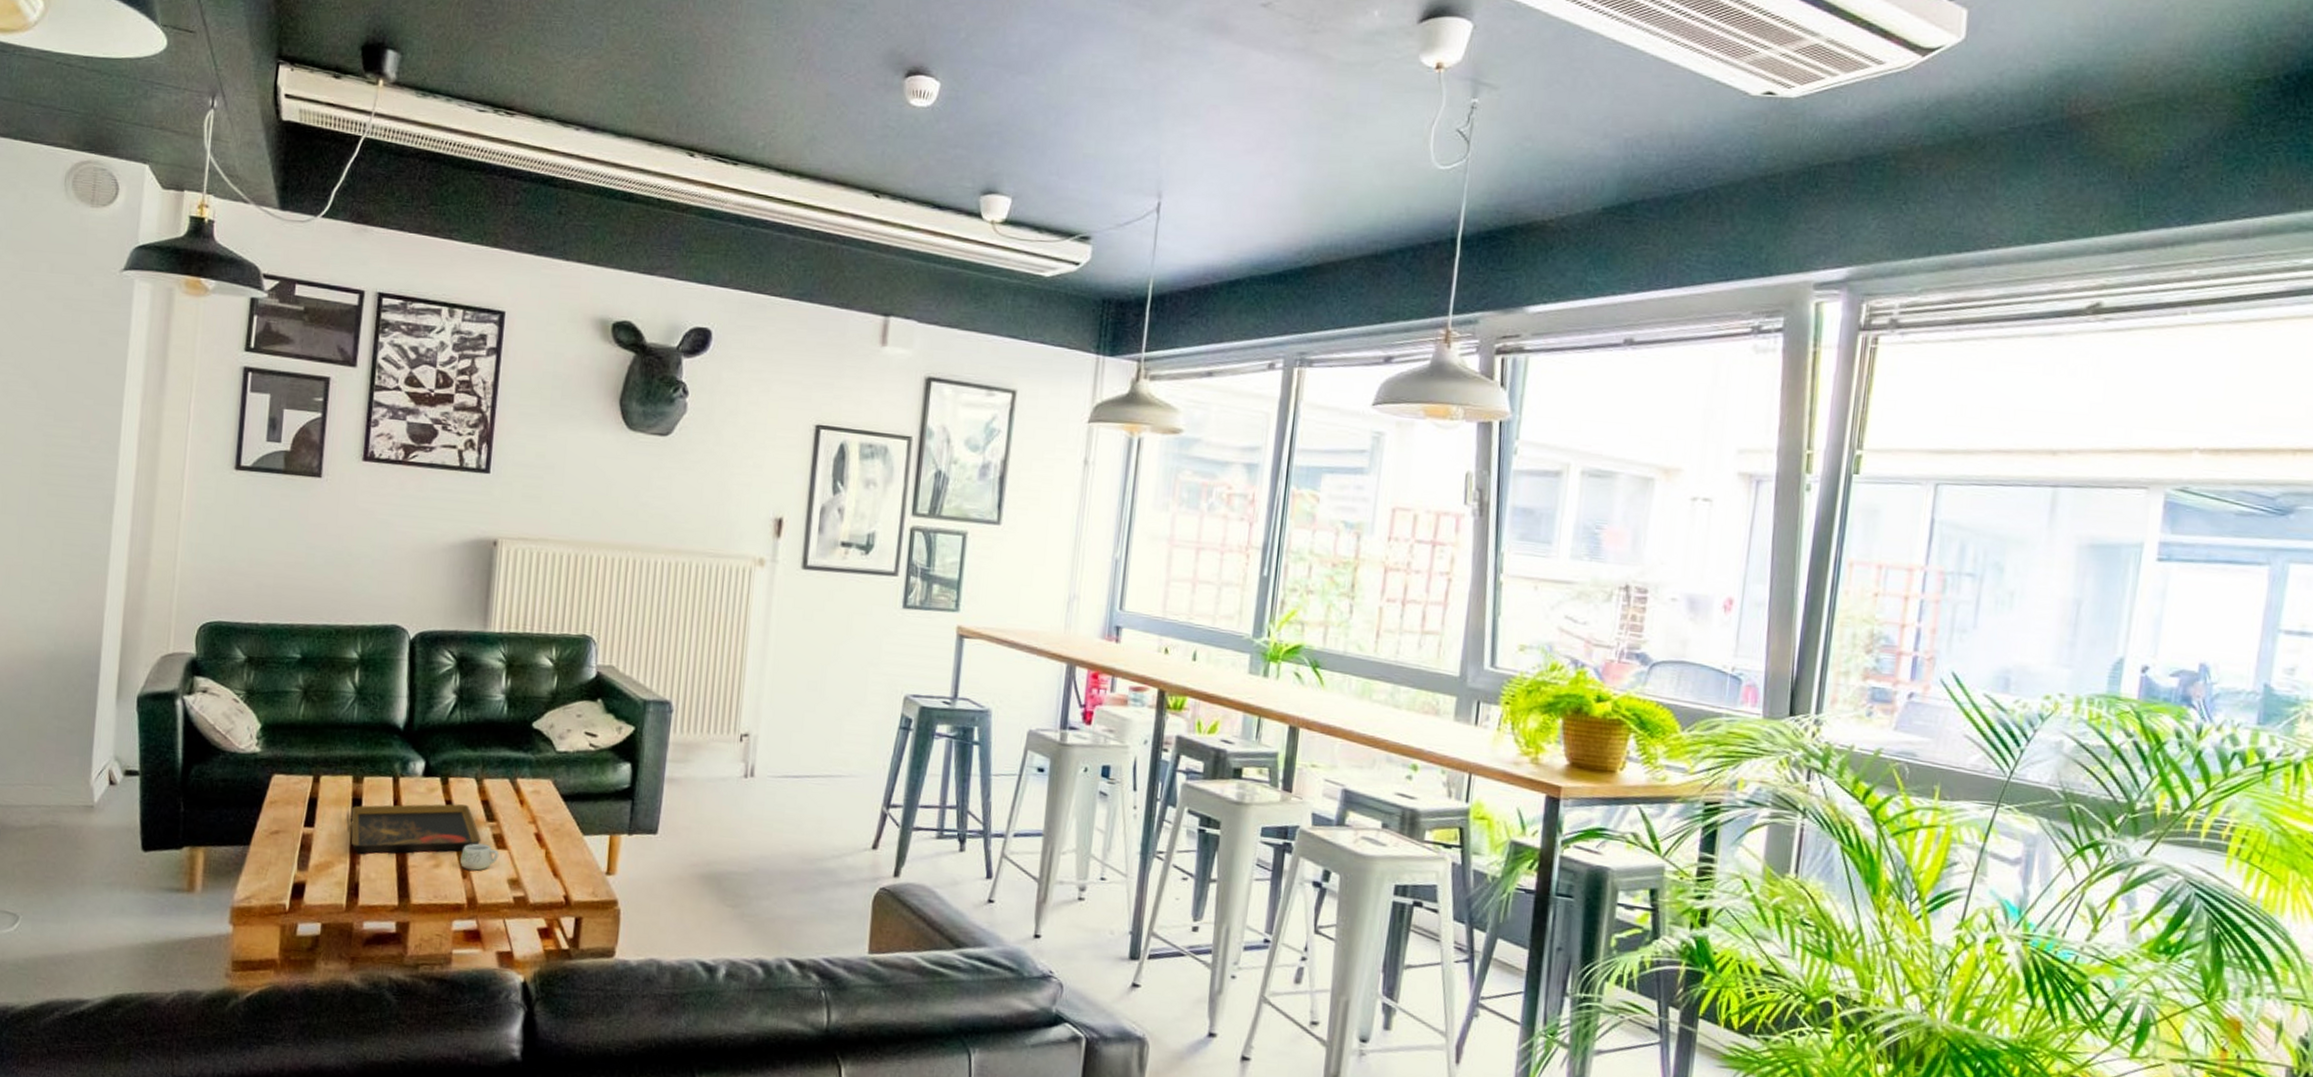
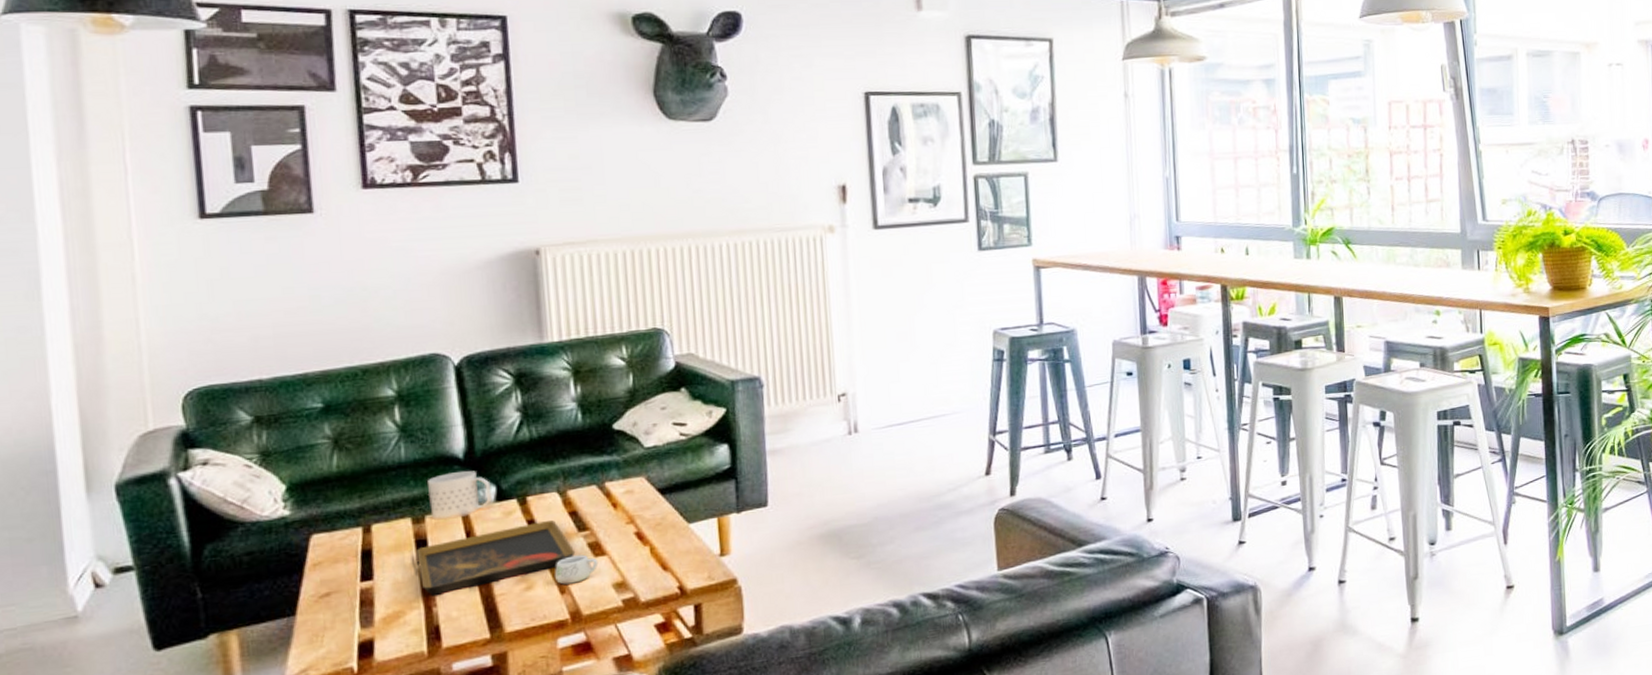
mug: none [368,740,422,786] -> present [428,470,492,521]

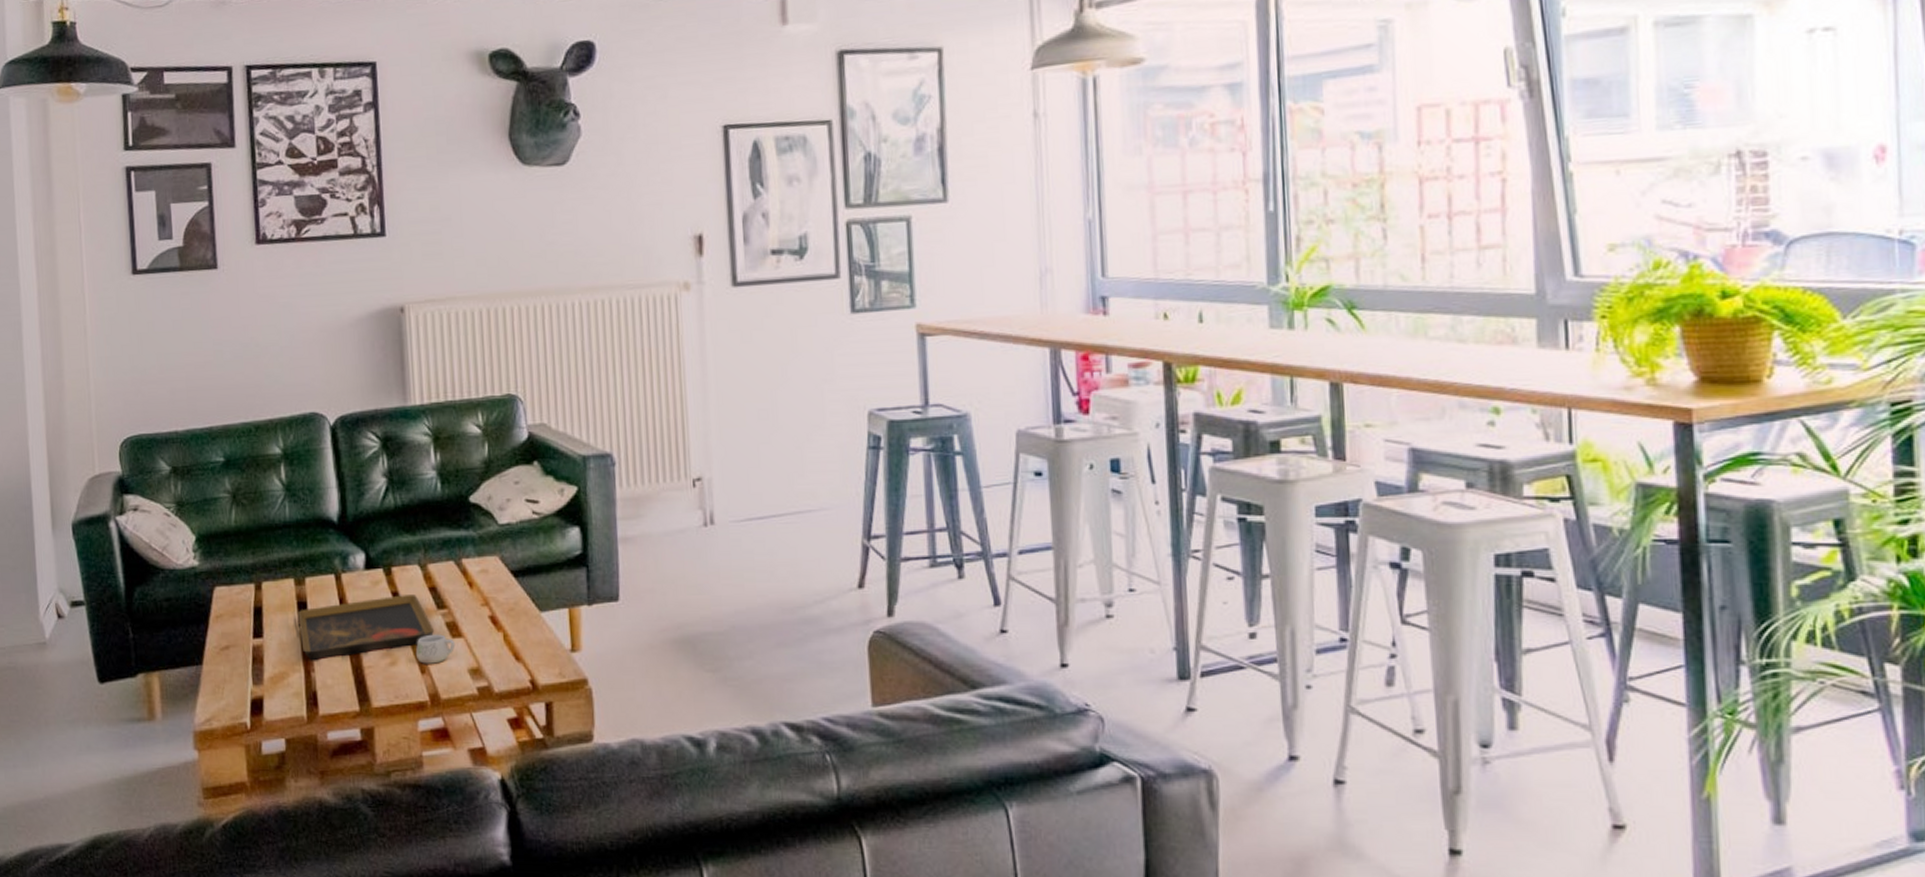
mug: present [428,470,492,521] -> none [307,534,362,585]

